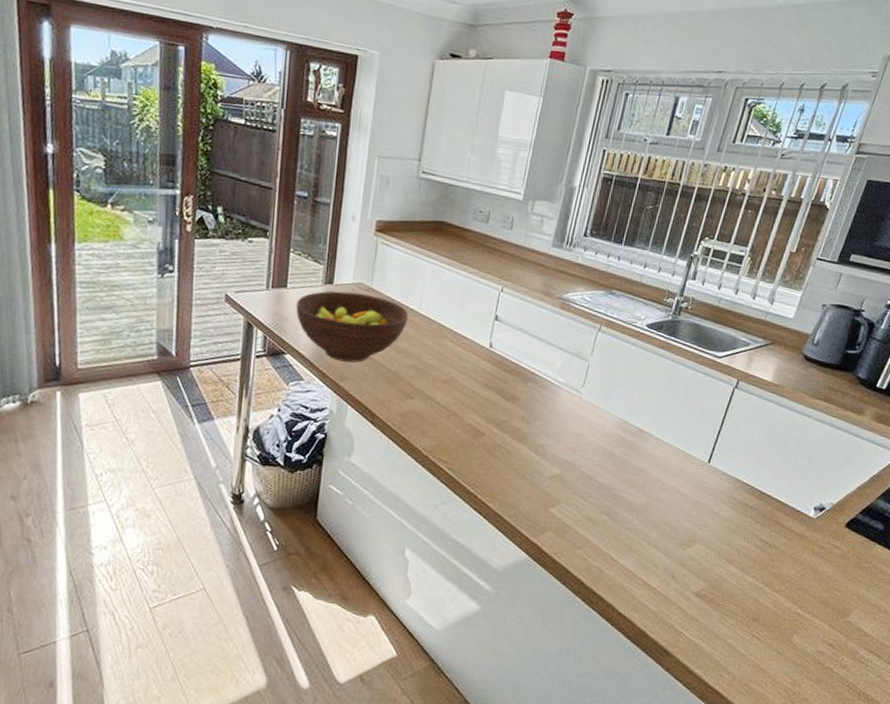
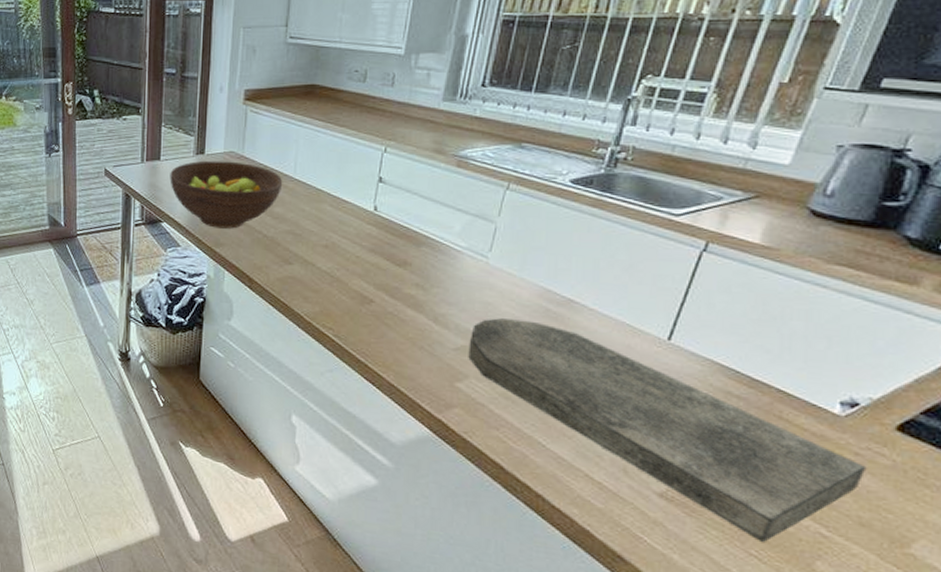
cutting board: none [561,448,827,624] -> present [468,318,867,542]

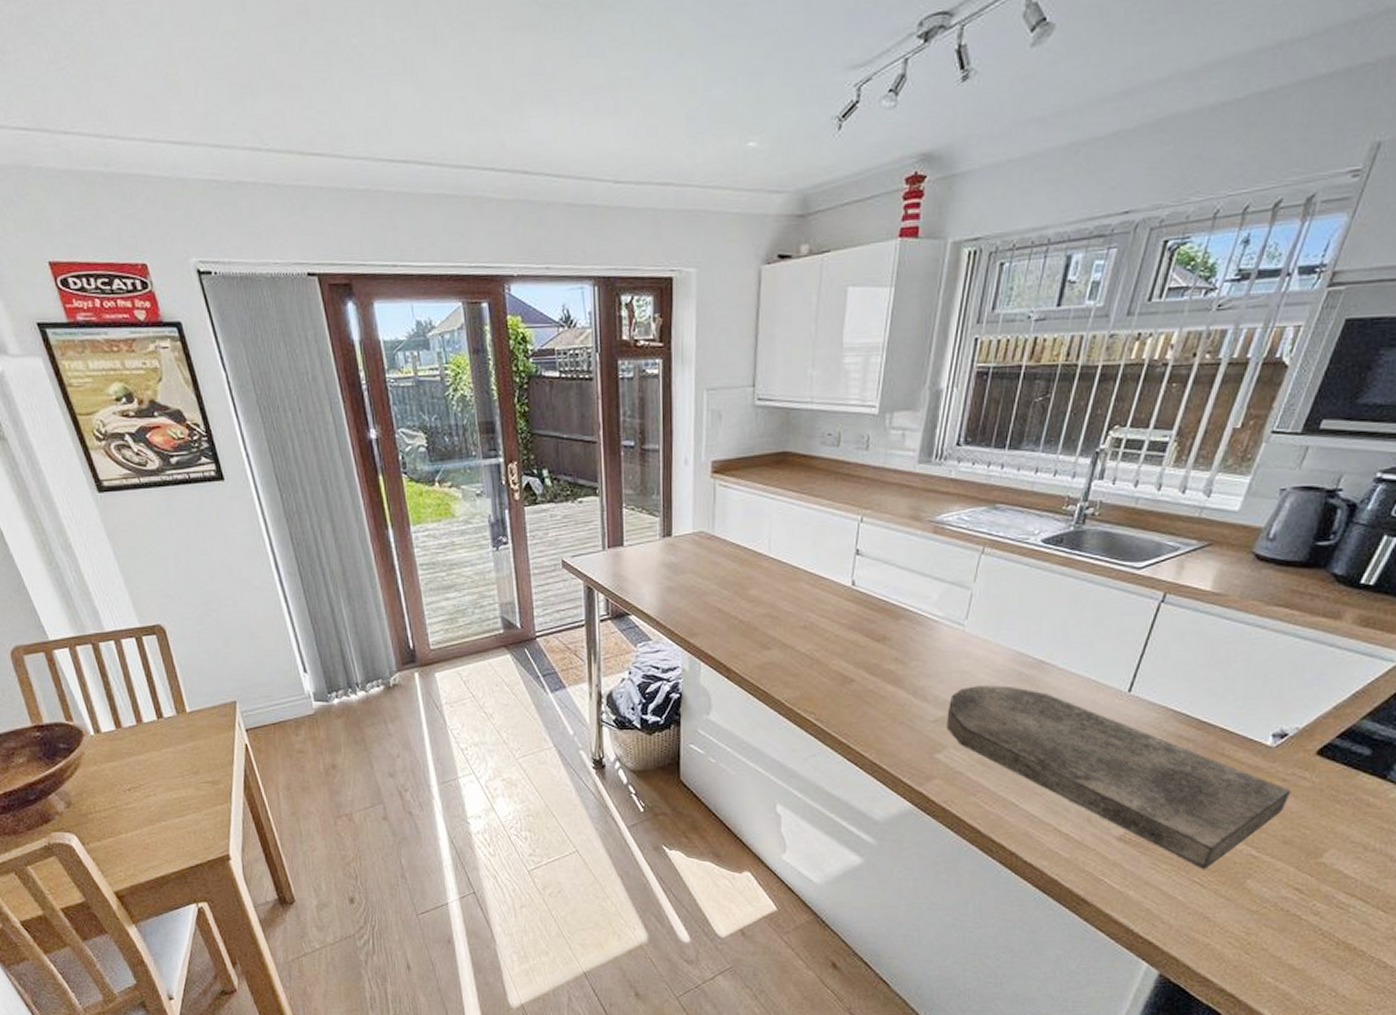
fruit bowl: present [170,160,283,229] -> none [635,542,757,617]

